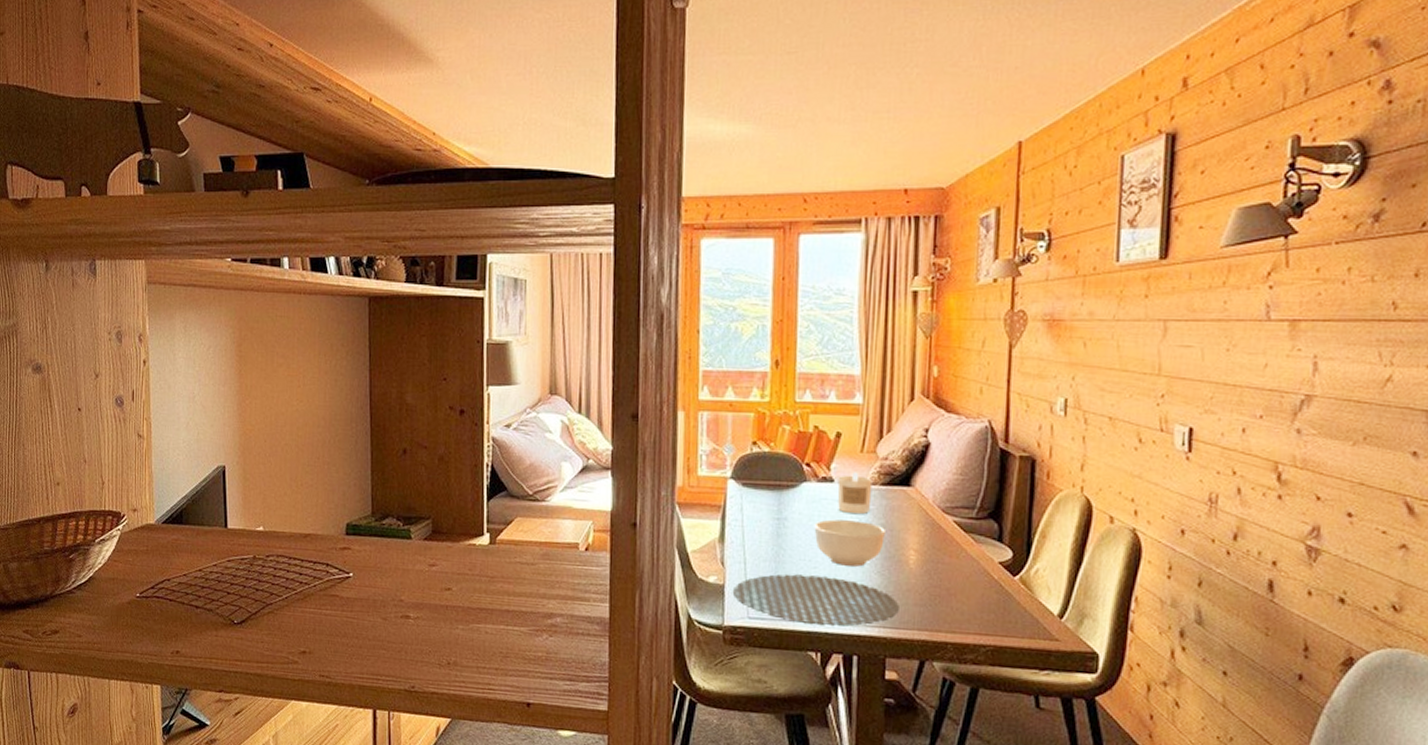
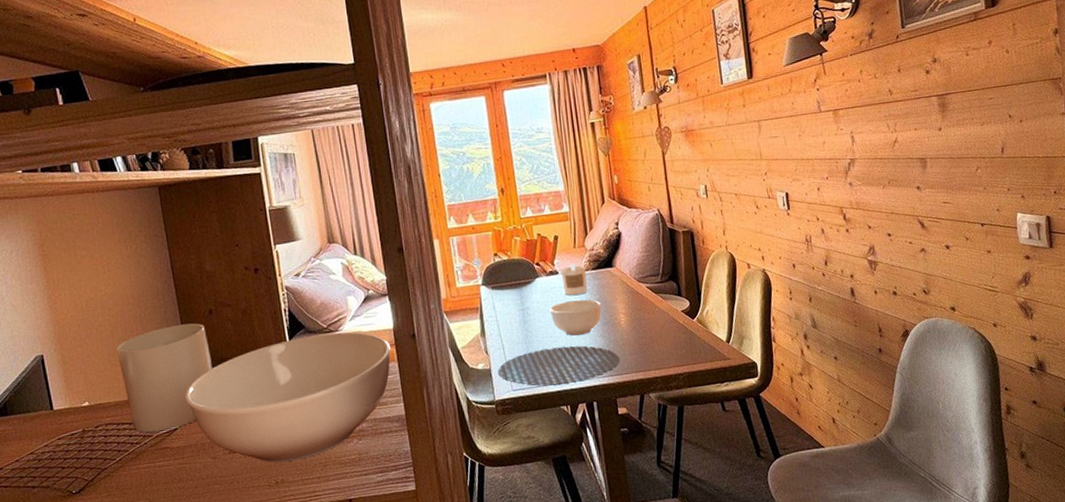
mug: none [299,459,399,577] -> present [116,323,214,433]
bowl: none [362,500,604,644] -> present [184,332,391,463]

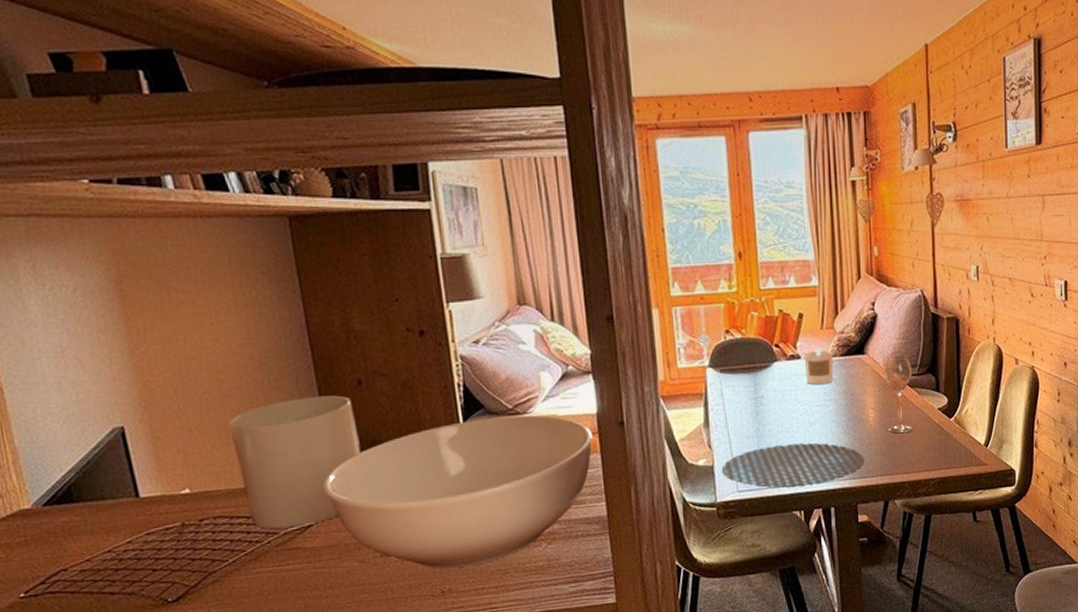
bowl: present [549,299,601,336] -> none [787,390,848,431]
wineglass: none [631,266,661,335] -> present [884,356,913,434]

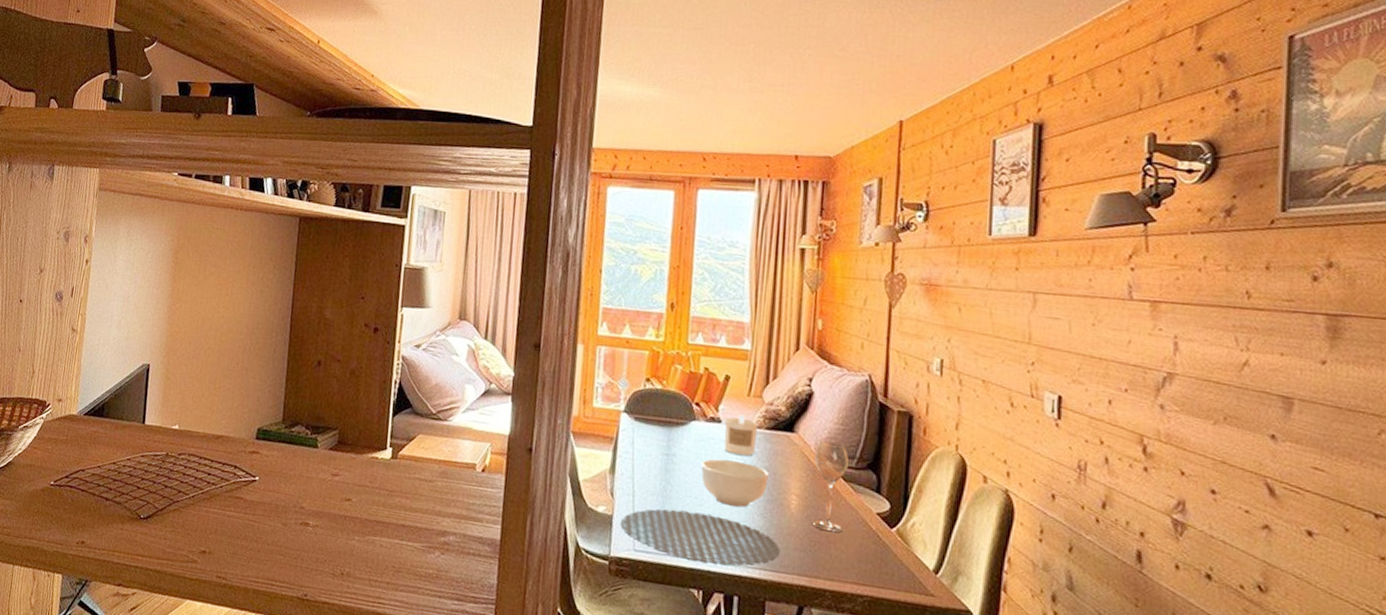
mug: present [228,395,362,530] -> none [214,367,310,480]
bowl: present [322,415,593,569] -> none [270,416,501,557]
bowl: none [787,390,848,431] -> present [700,458,769,508]

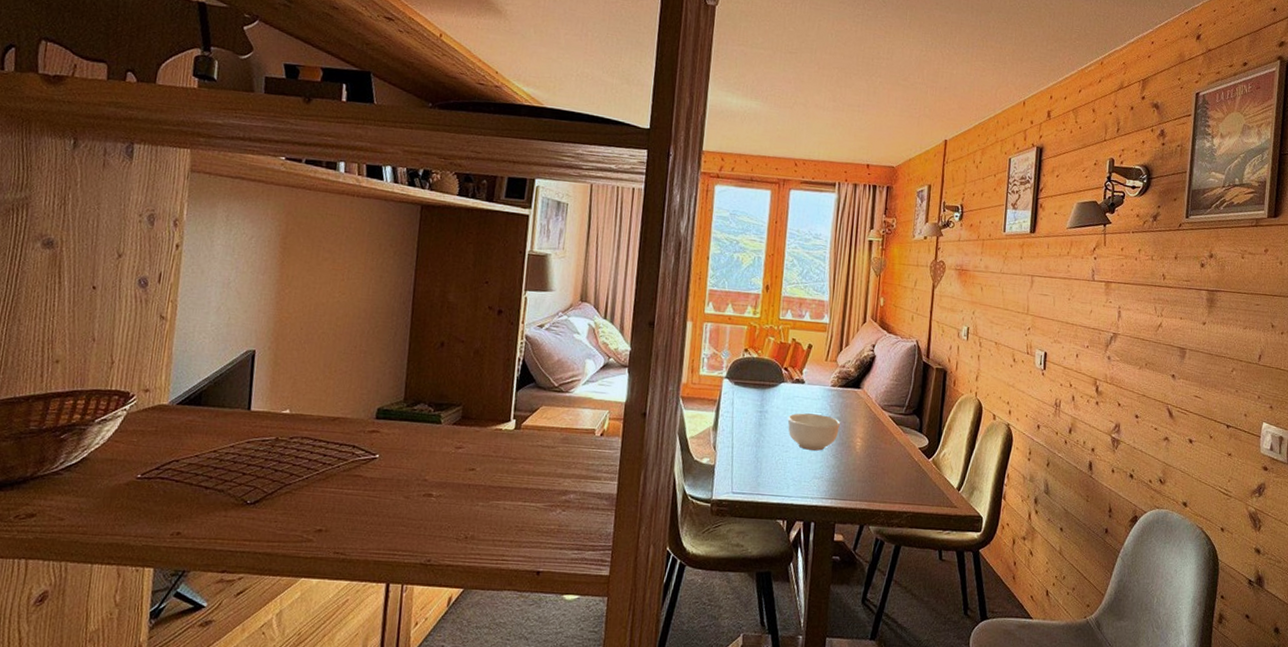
place mat: present [621,509,780,566] -> none [721,456,847,499]
candle: present [724,414,758,456] -> none [806,376,833,410]
wineglass: present [813,441,849,533] -> none [872,394,900,466]

